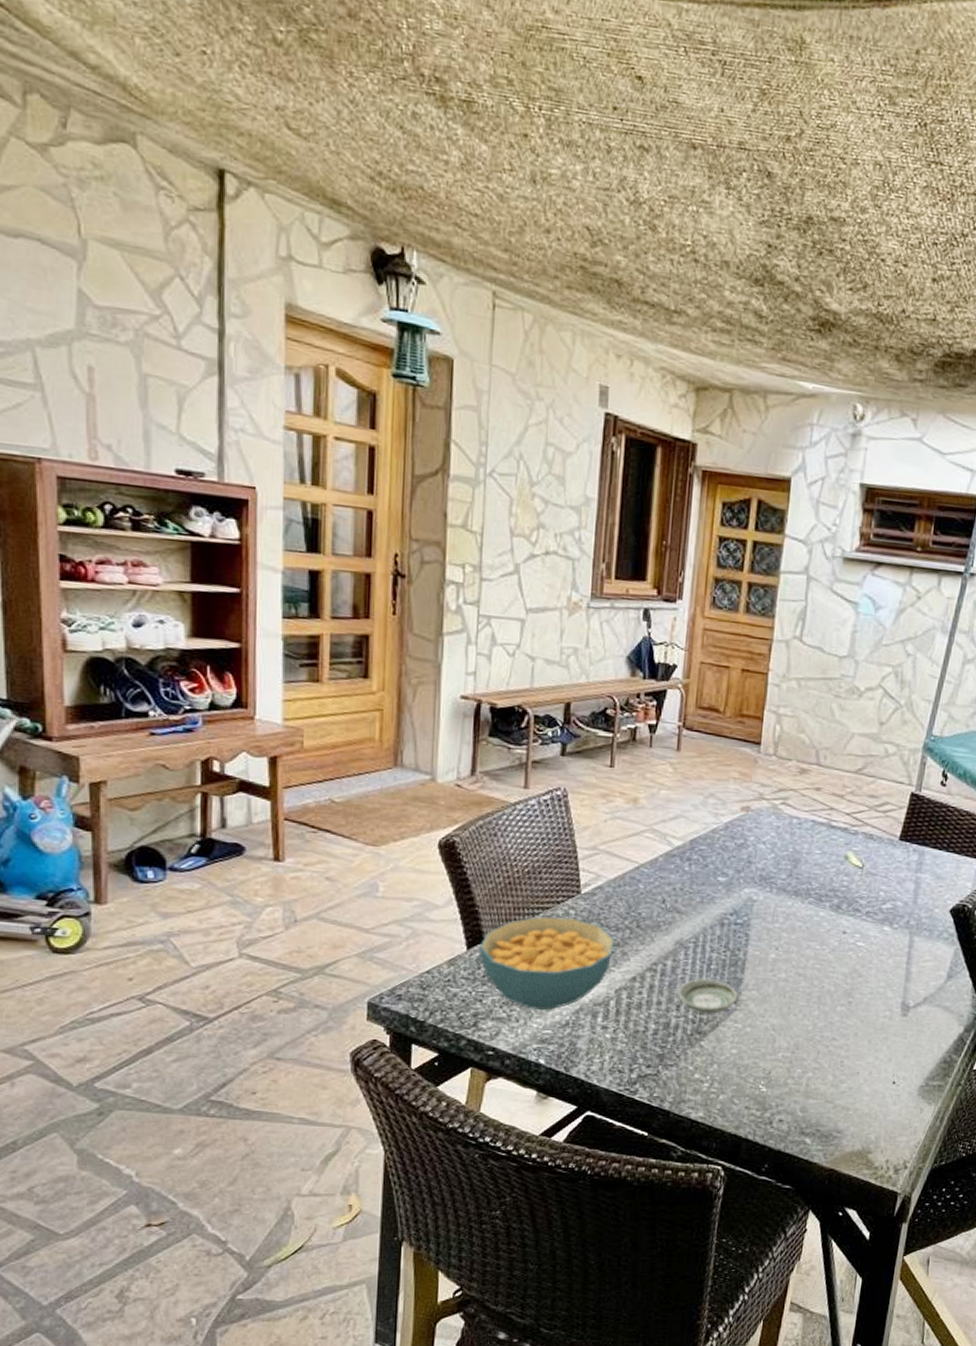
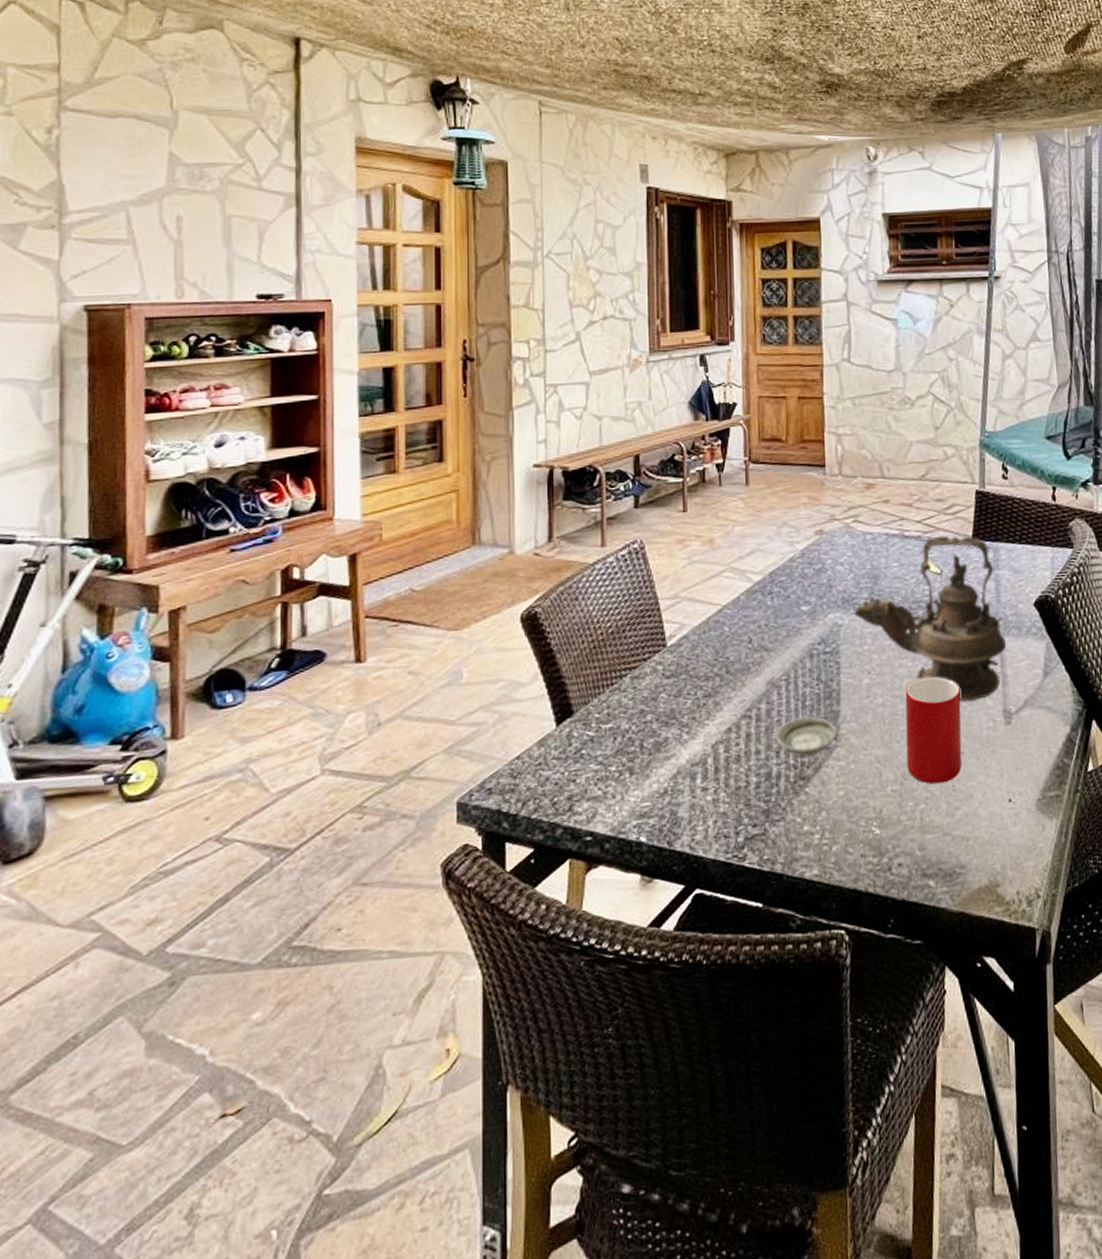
cereal bowl: present [479,916,614,1010] -> none [568,674,705,782]
teapot: none [769,831,916,991] -> present [854,535,1007,702]
cup: none [800,961,863,1058] -> present [905,676,962,784]

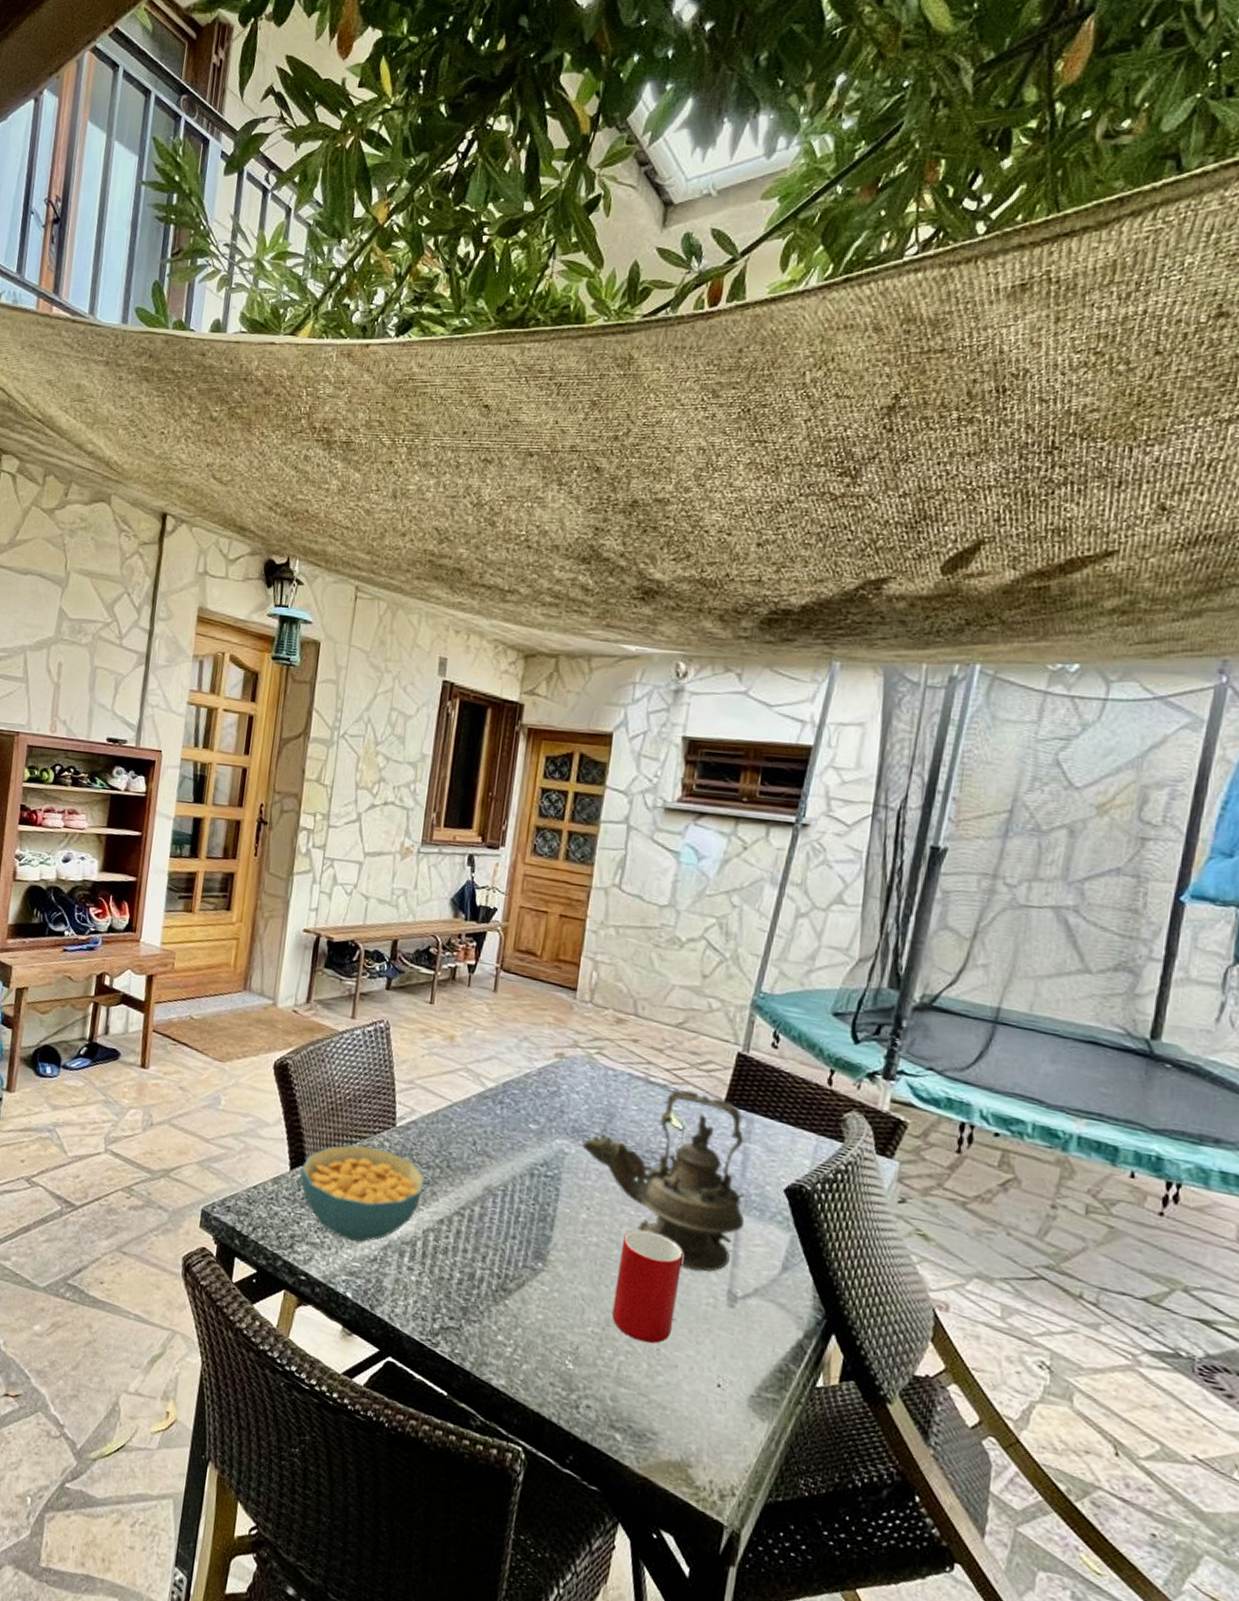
cereal bowl: none [568,674,705,782] -> present [300,1145,425,1242]
saucer: present [775,716,837,758] -> none [484,1229,546,1272]

